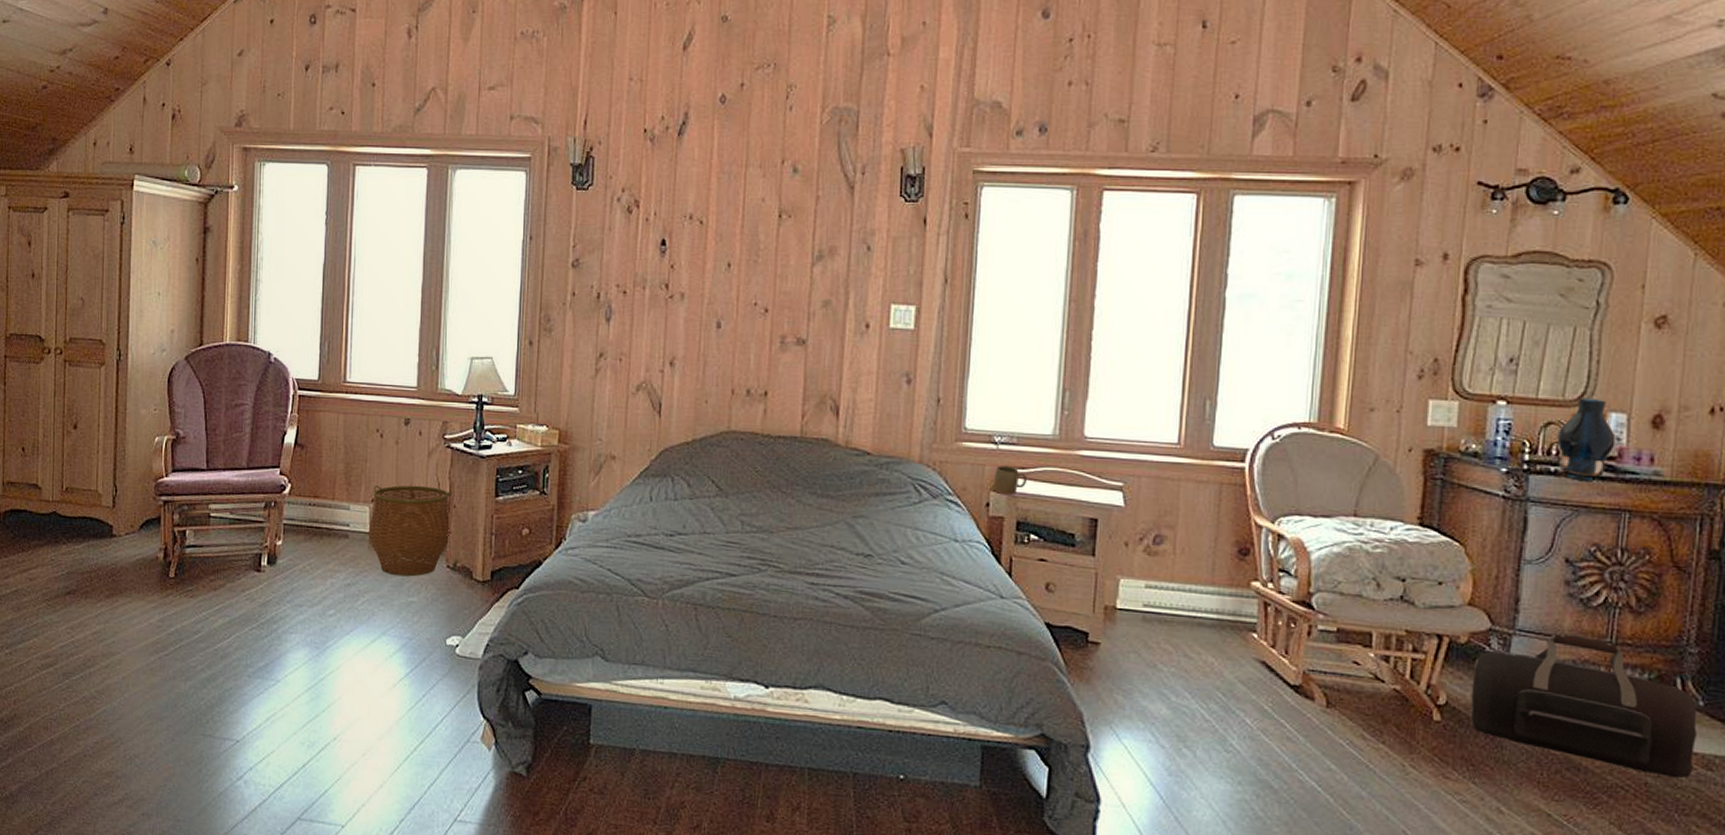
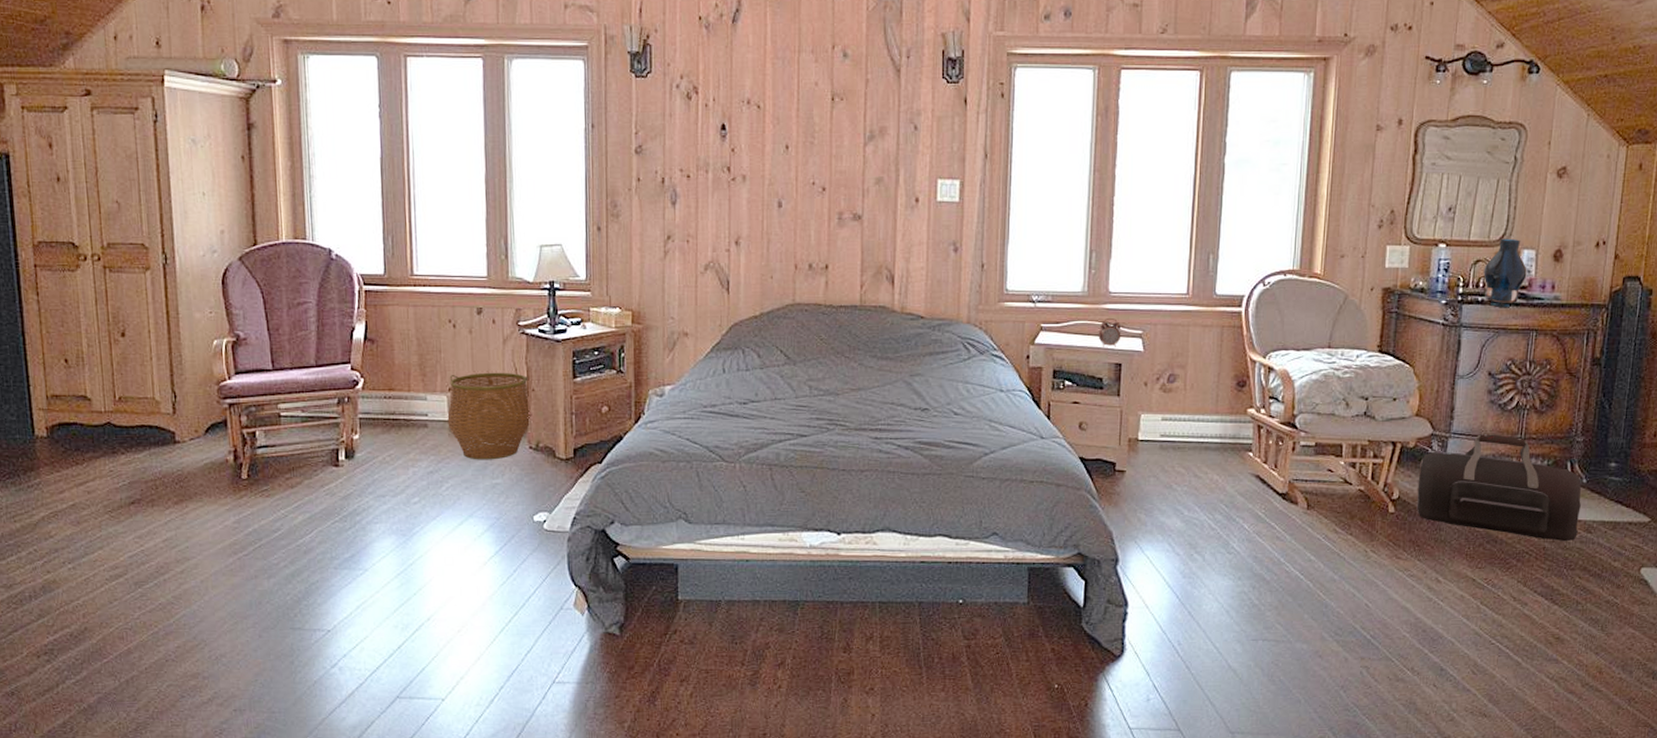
mug: present [994,466,1028,496] -> none [1033,322,1062,348]
alarm clock: none [1070,467,1099,500] -> present [1098,318,1122,347]

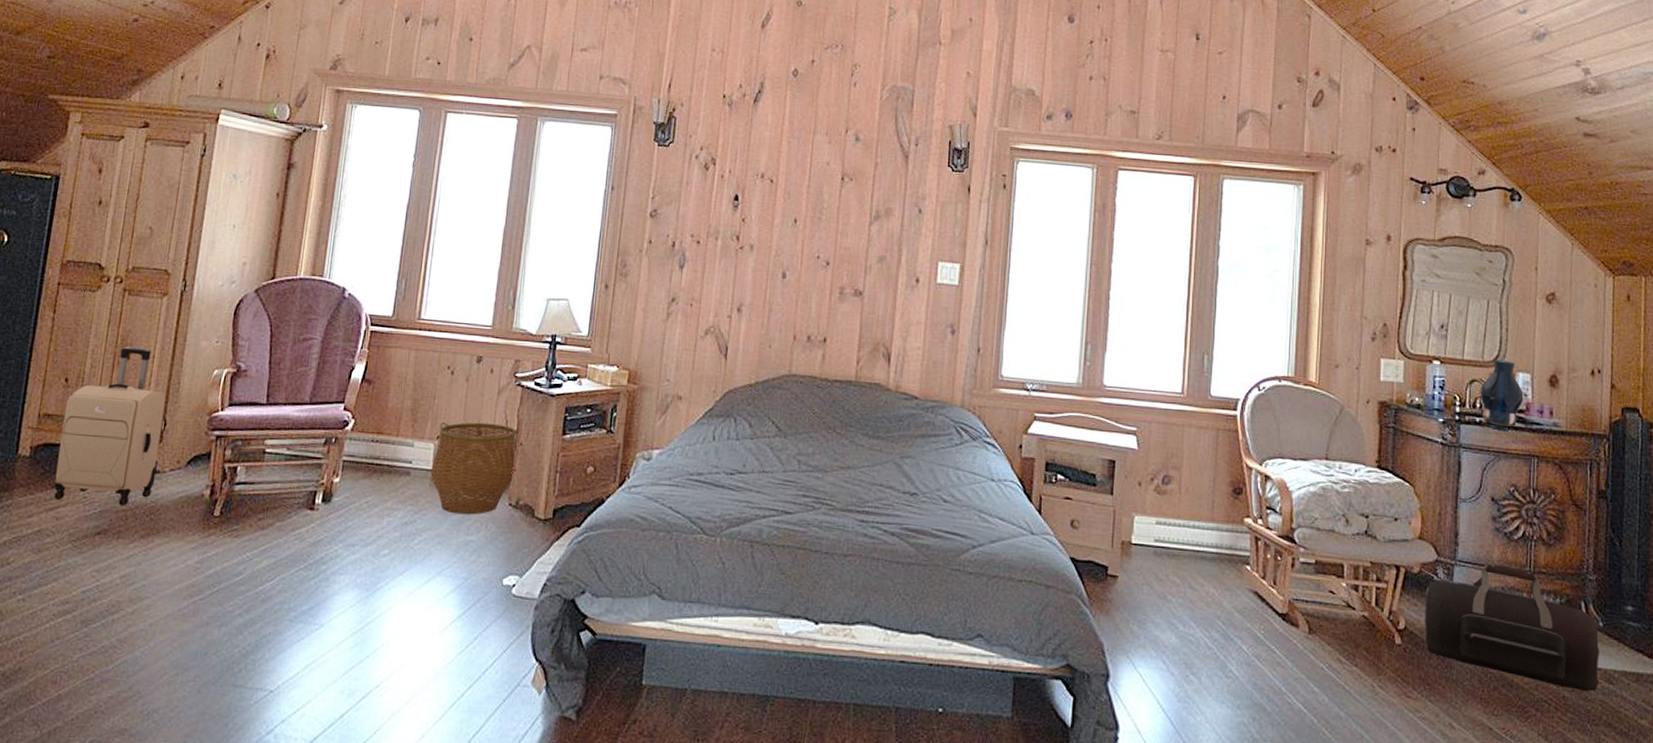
suitcase: none [71,323,177,476] -> present [53,346,166,506]
alarm clock: present [1098,318,1122,347] -> none [1092,412,1116,443]

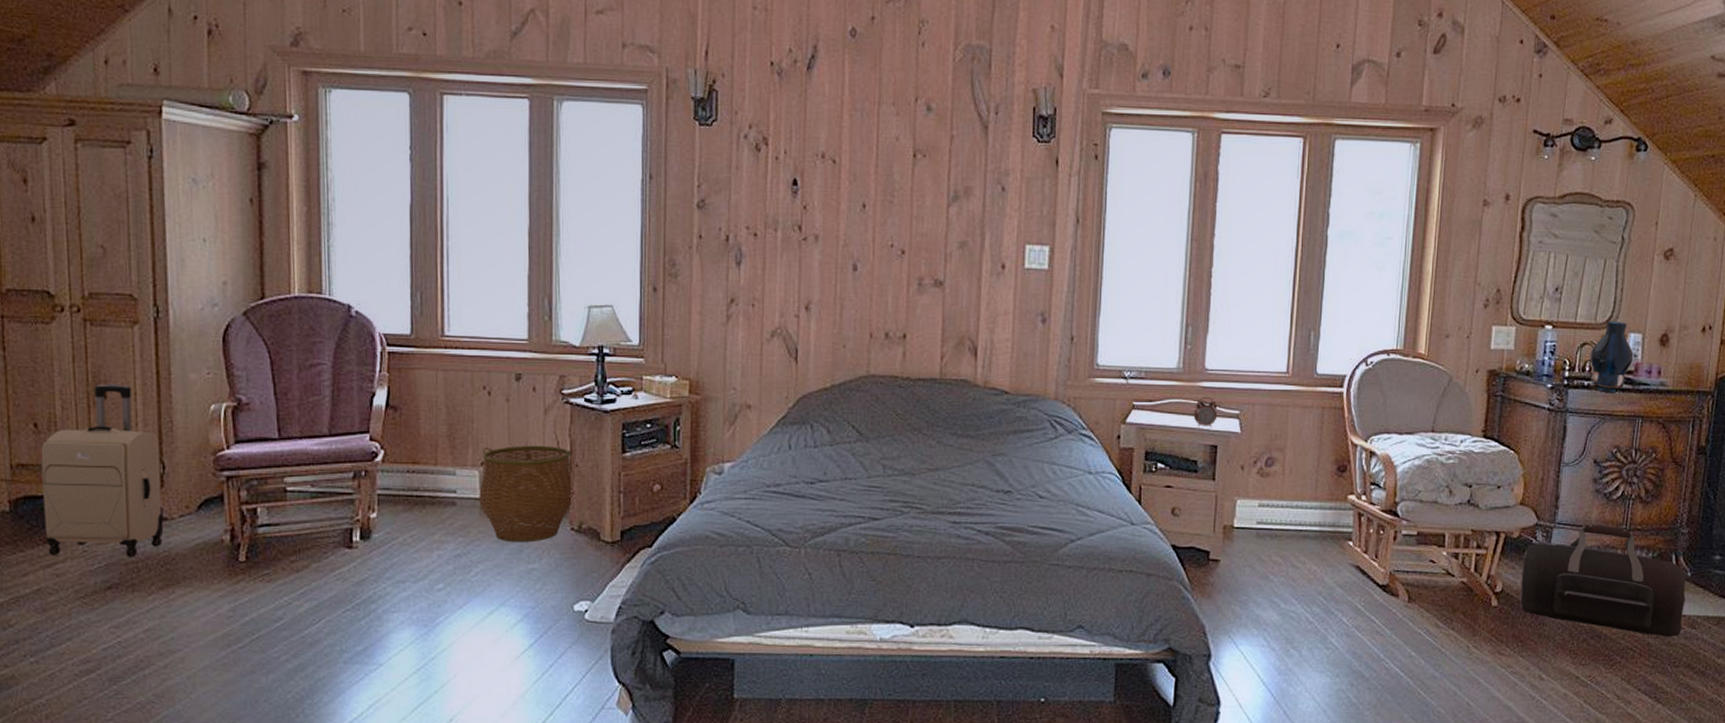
alarm clock: none [1092,412,1116,443] -> present [1193,397,1218,428]

